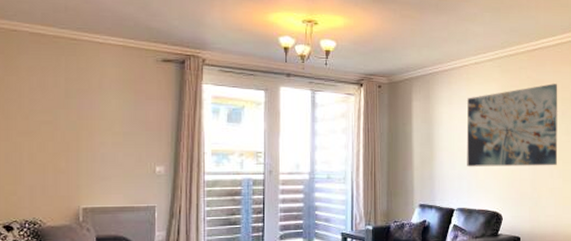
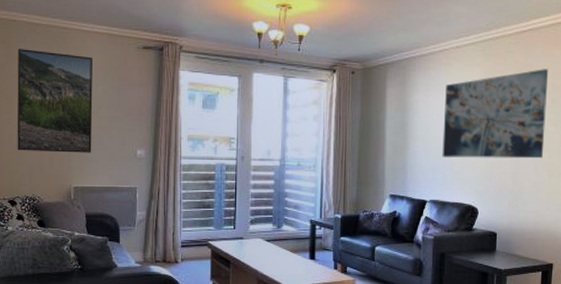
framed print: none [15,60,107,171] -> present [17,49,94,153]

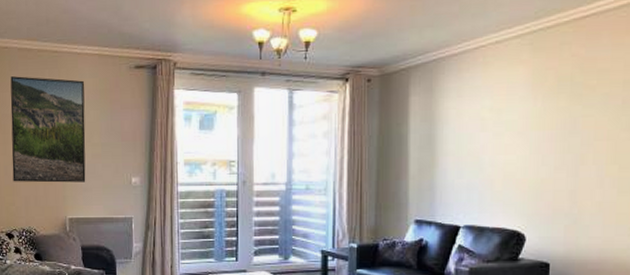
wall art: present [442,69,548,159] -> none [479,61,617,175]

